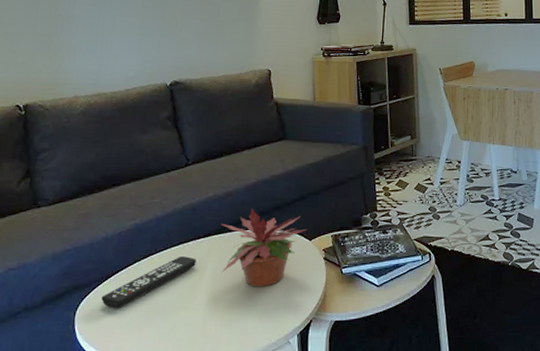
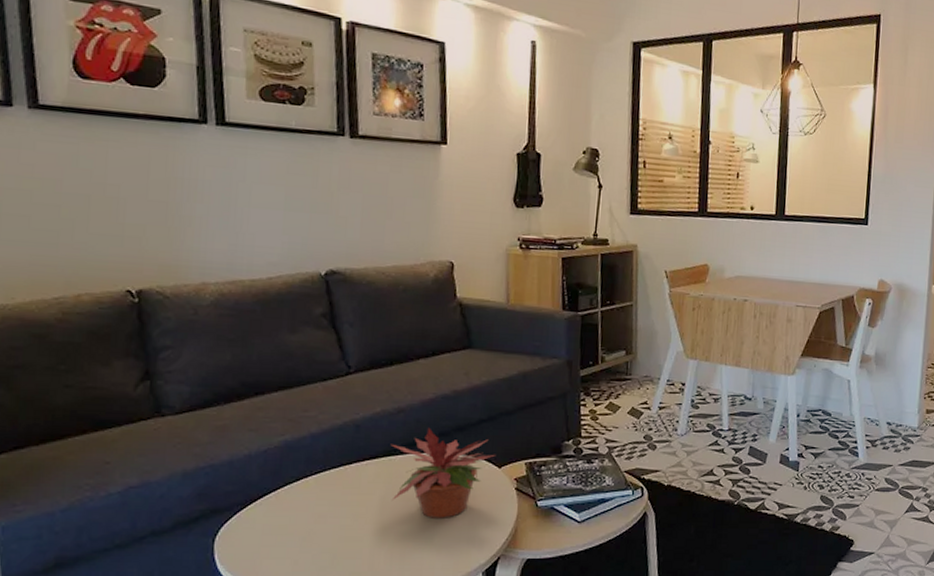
remote control: present [101,256,196,309] -> none [245,480,361,537]

